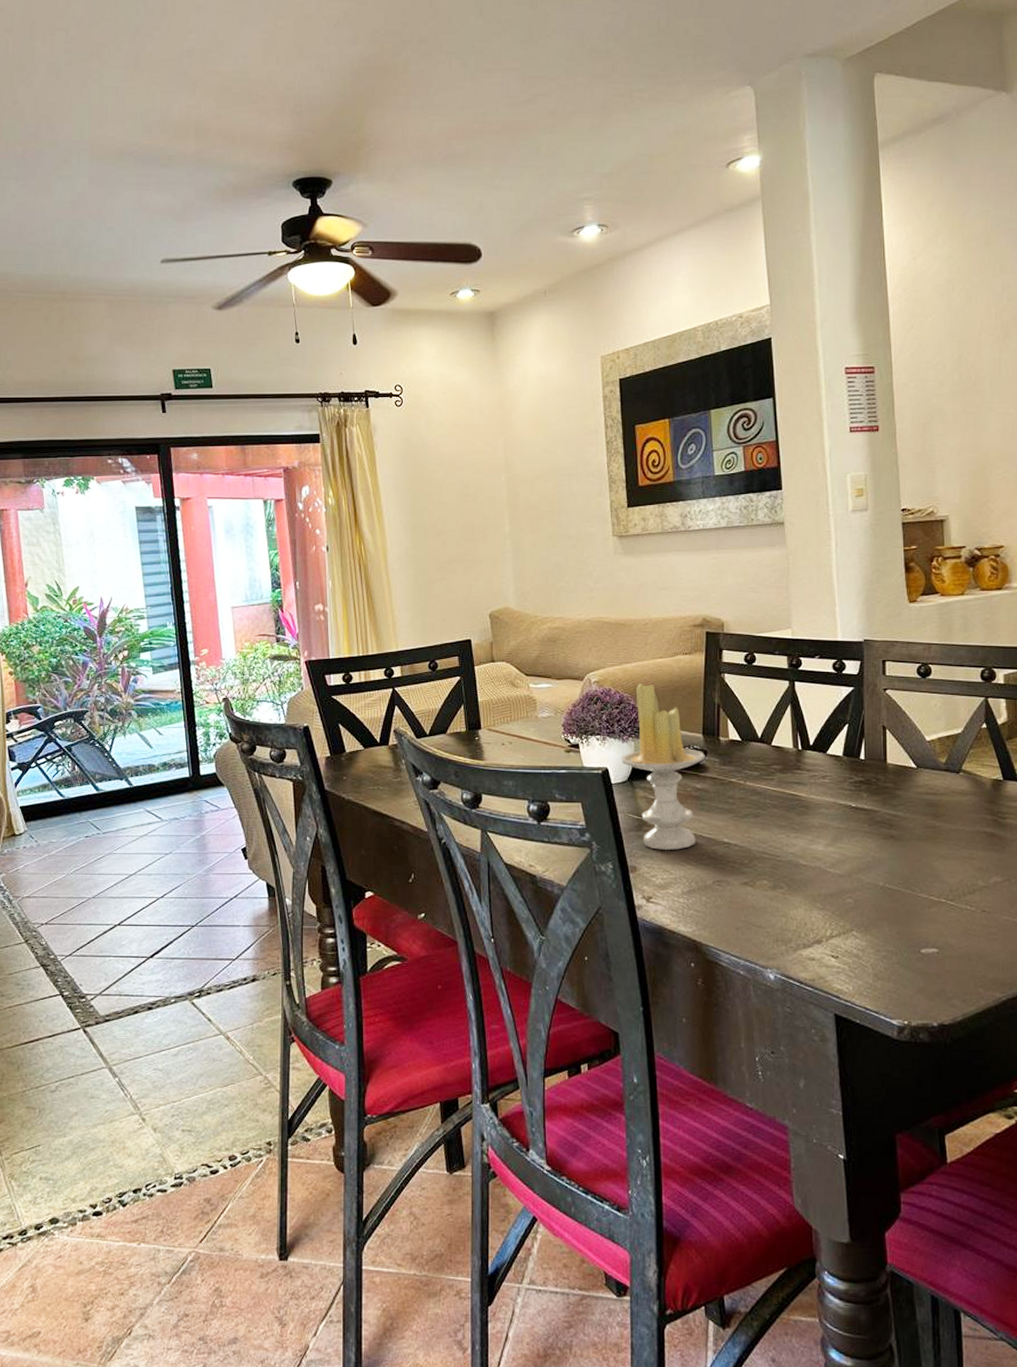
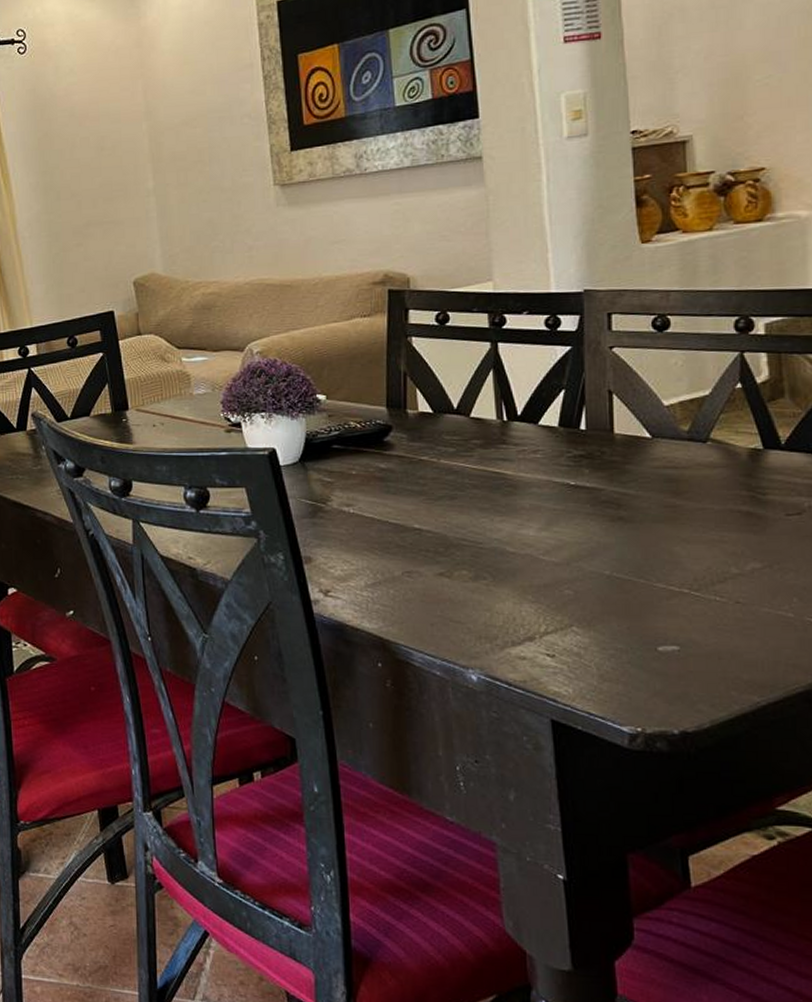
candle: present [622,683,705,850] -> none [291,352,390,538]

